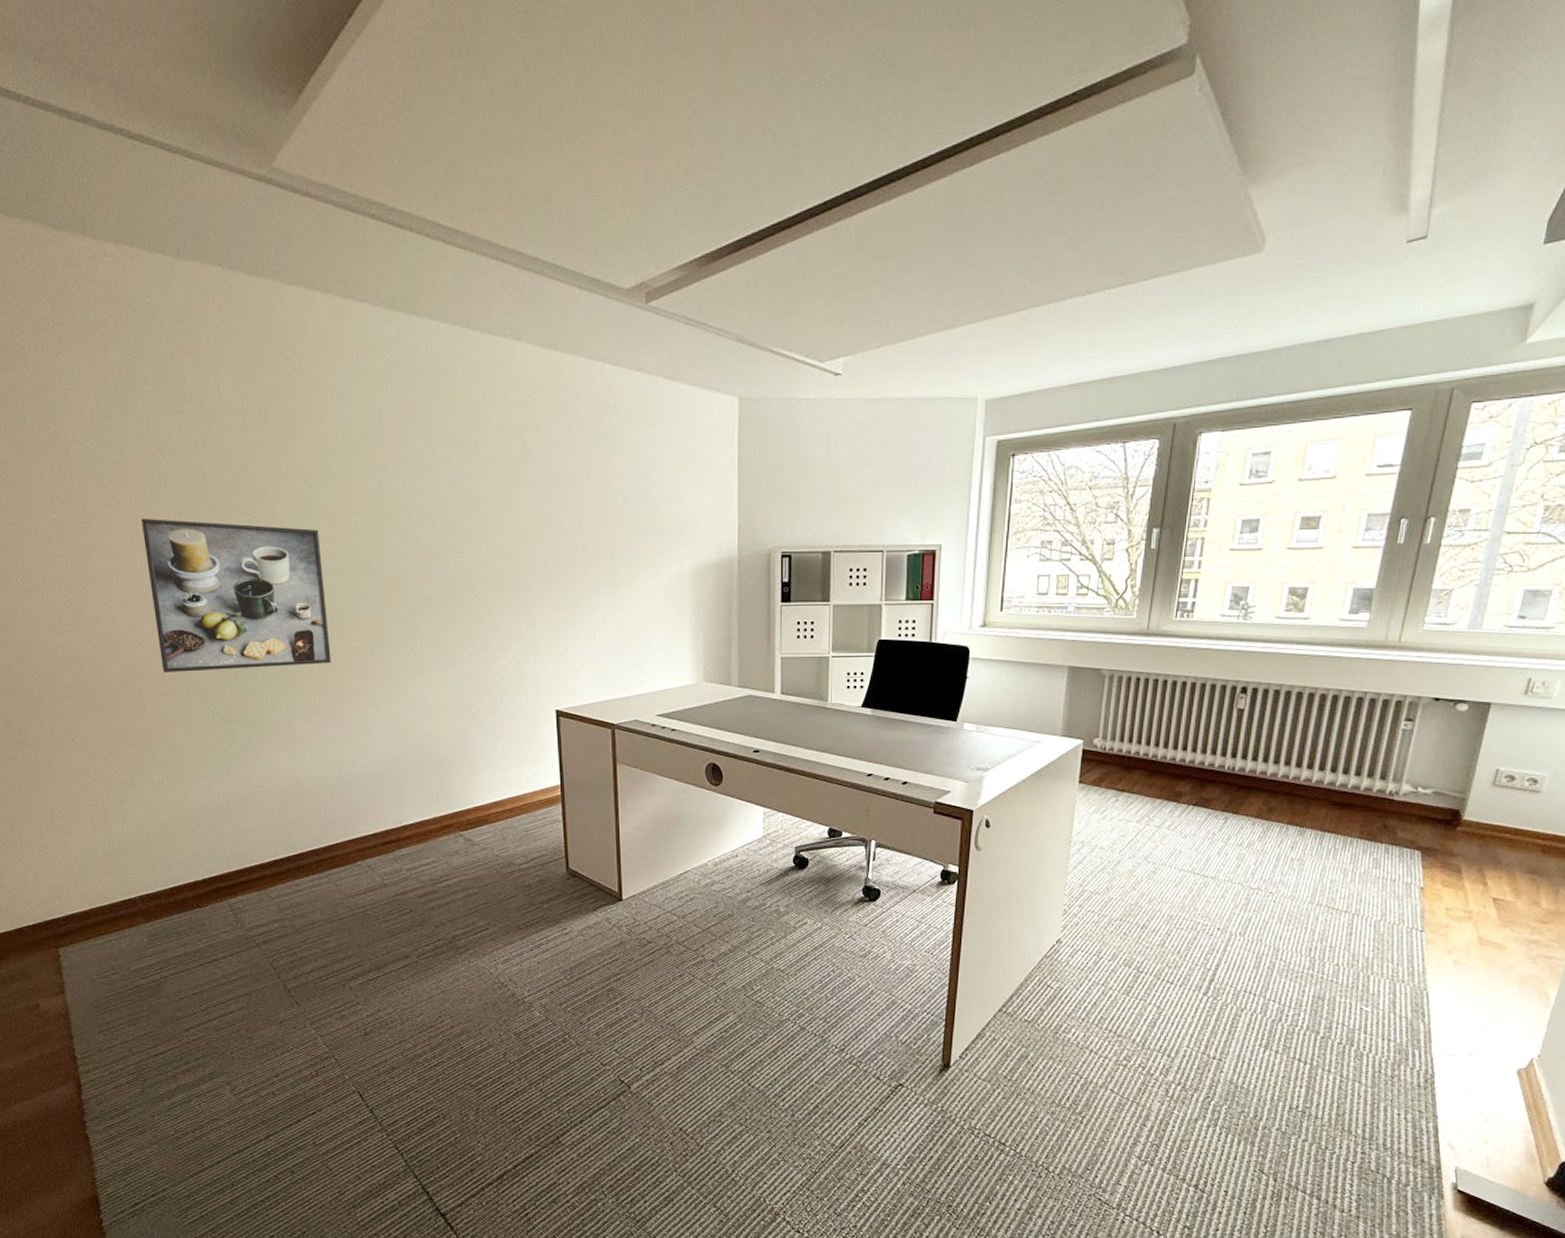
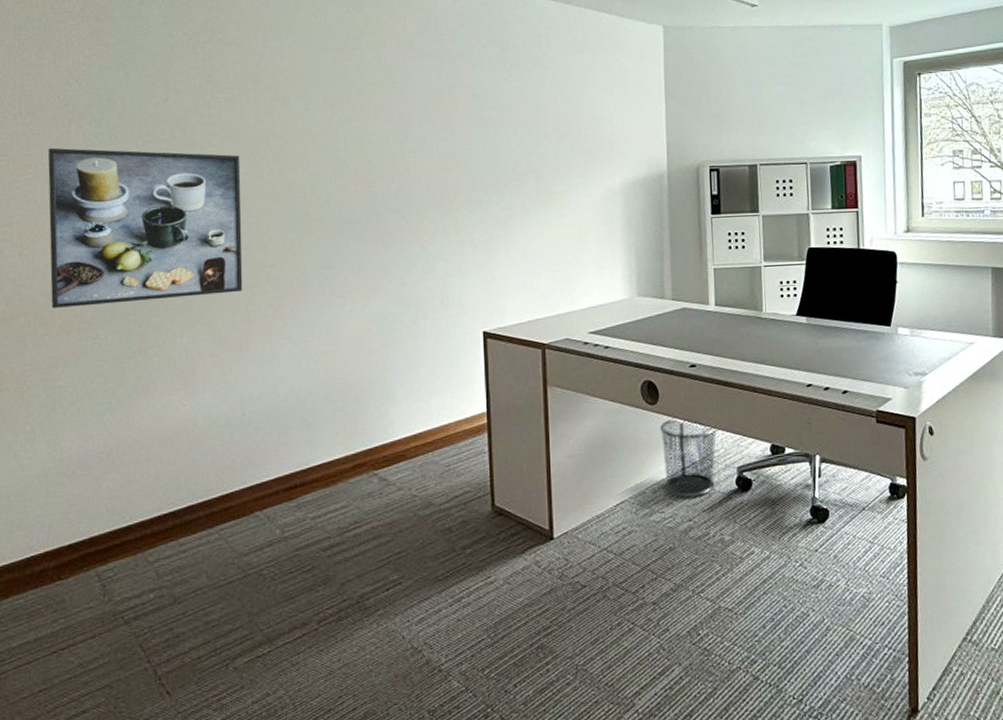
waste bin: none [723,799,777,871] -> present [660,418,717,497]

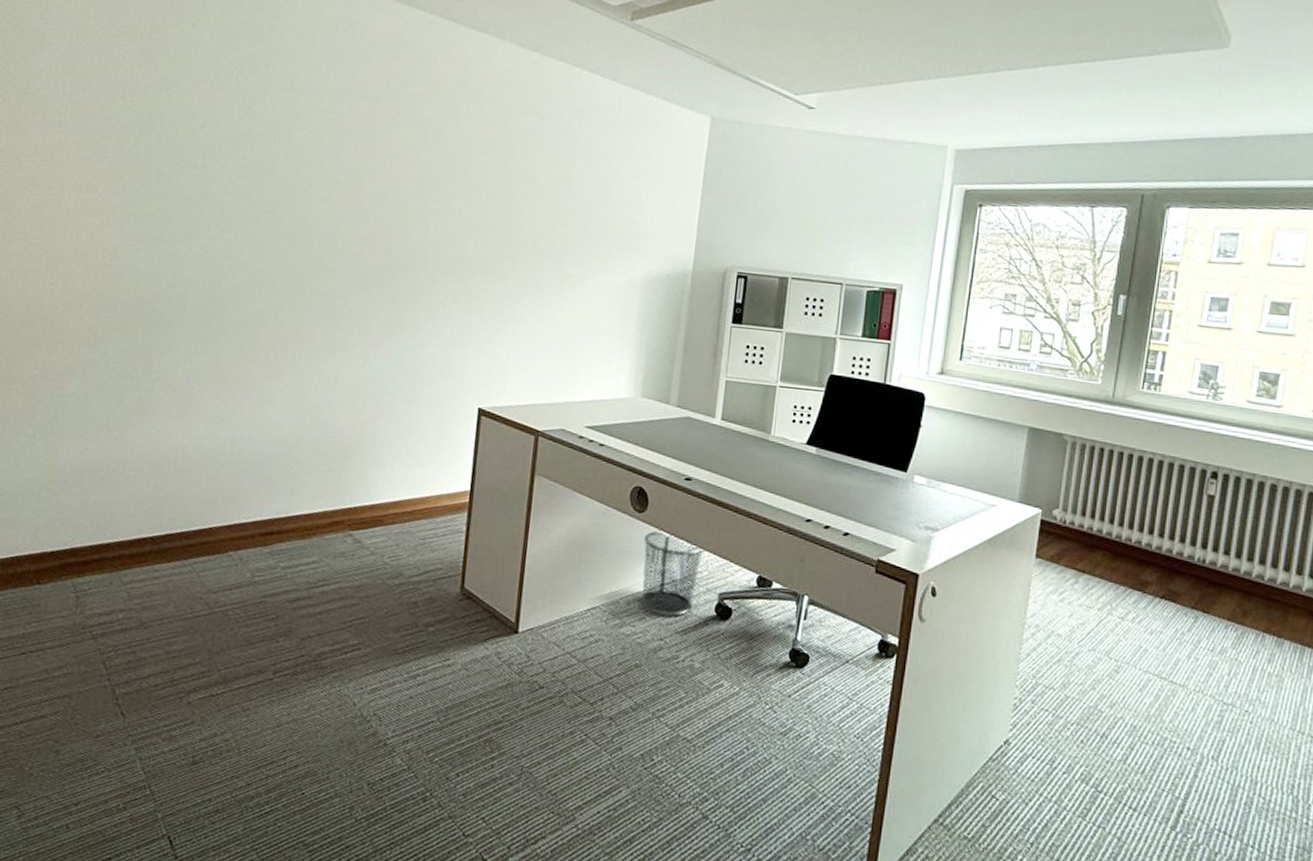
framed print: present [48,148,243,308] -> none [68,159,265,329]

